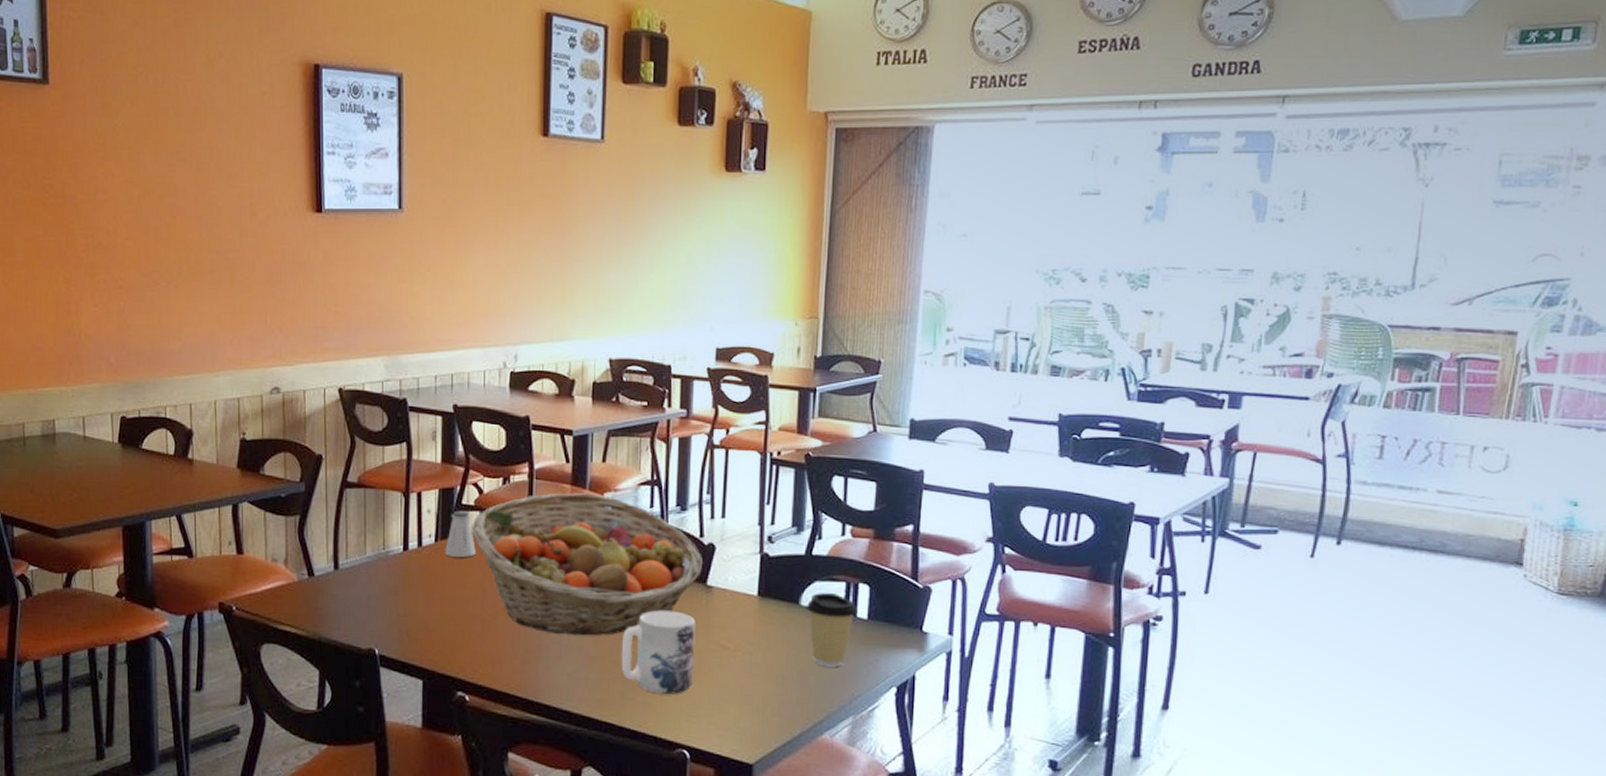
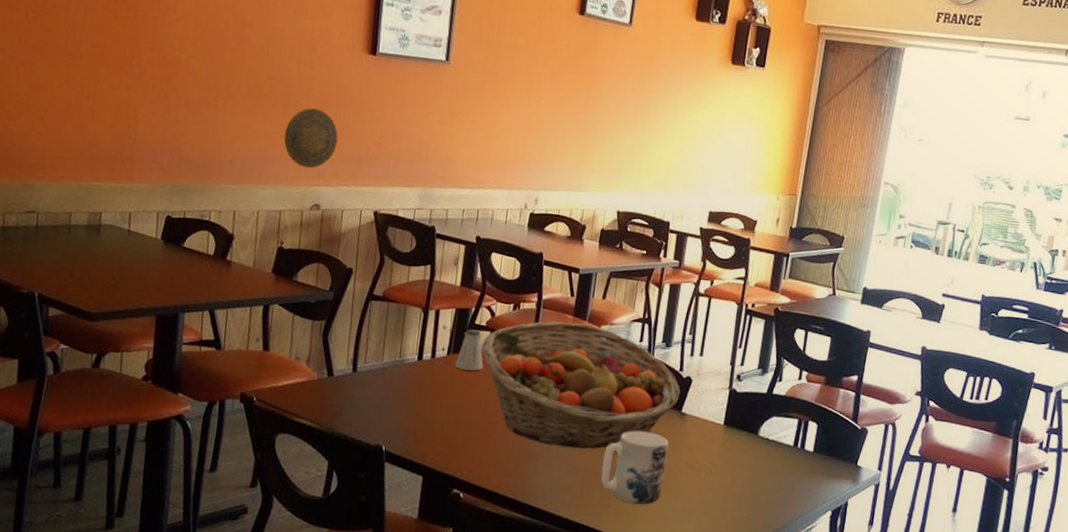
decorative plate: none [233,281,291,348] -> present [284,108,338,169]
coffee cup: present [807,593,858,667] -> none [764,426,806,491]

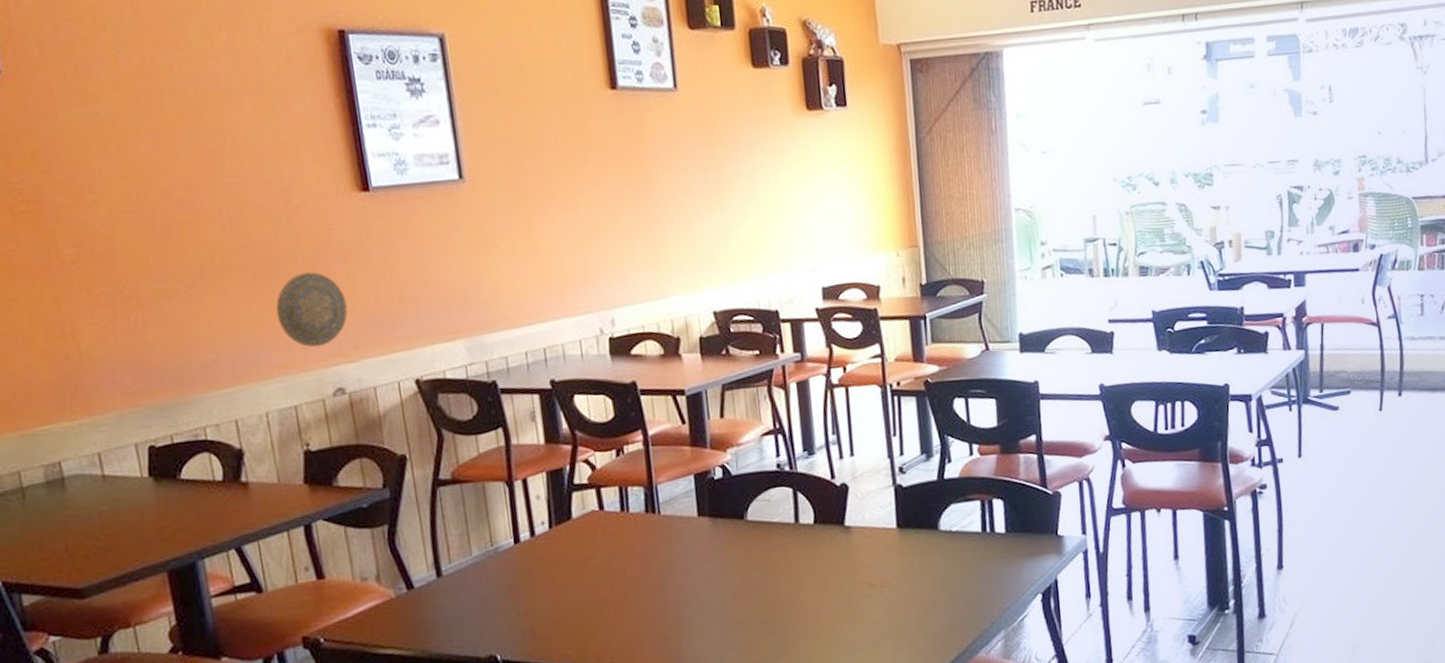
saltshaker: present [455,329,483,371] -> none [562,490,597,542]
fruit basket: present [480,321,681,449] -> none [587,452,839,603]
mug: present [601,430,669,505] -> none [766,557,844,645]

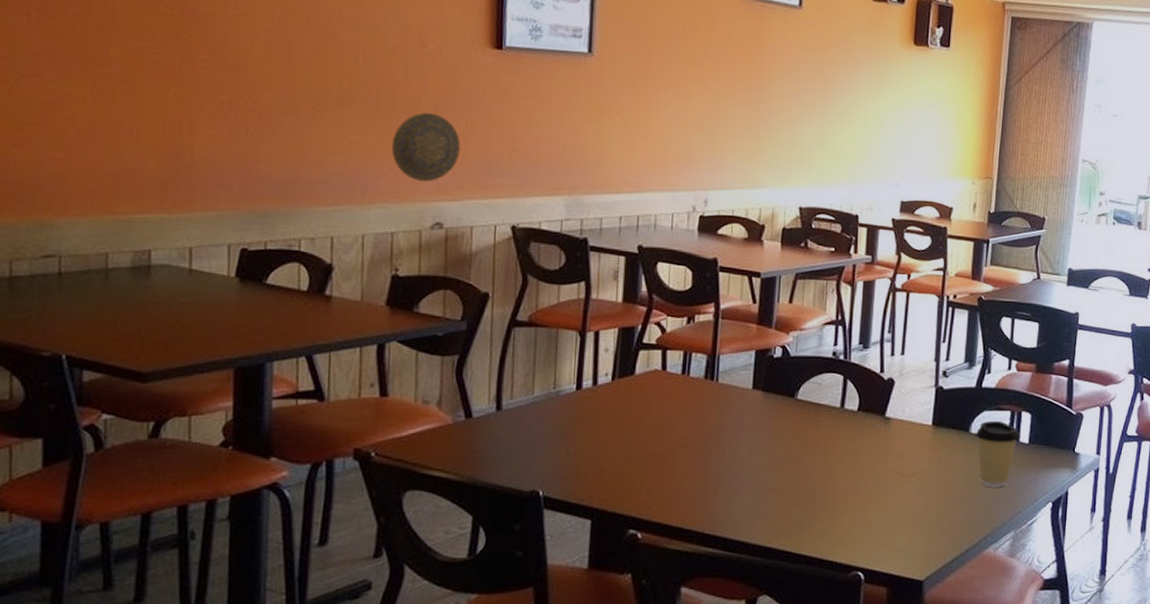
coffee cup: none [946,513,995,586] -> present [976,421,1020,487]

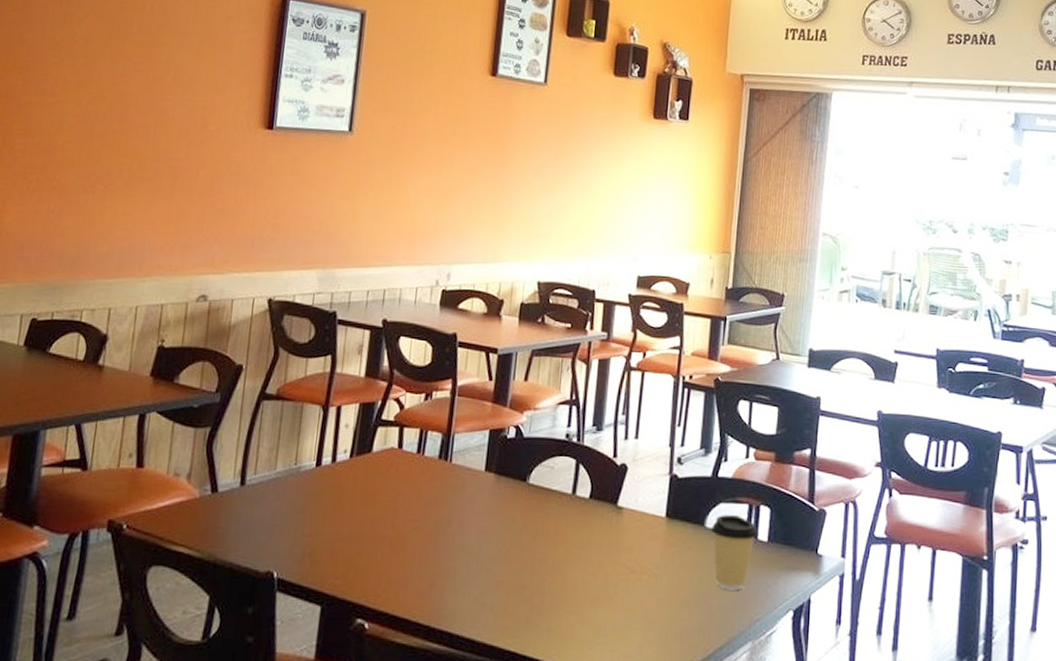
decorative plate: present [391,113,461,182] -> none [168,190,230,256]

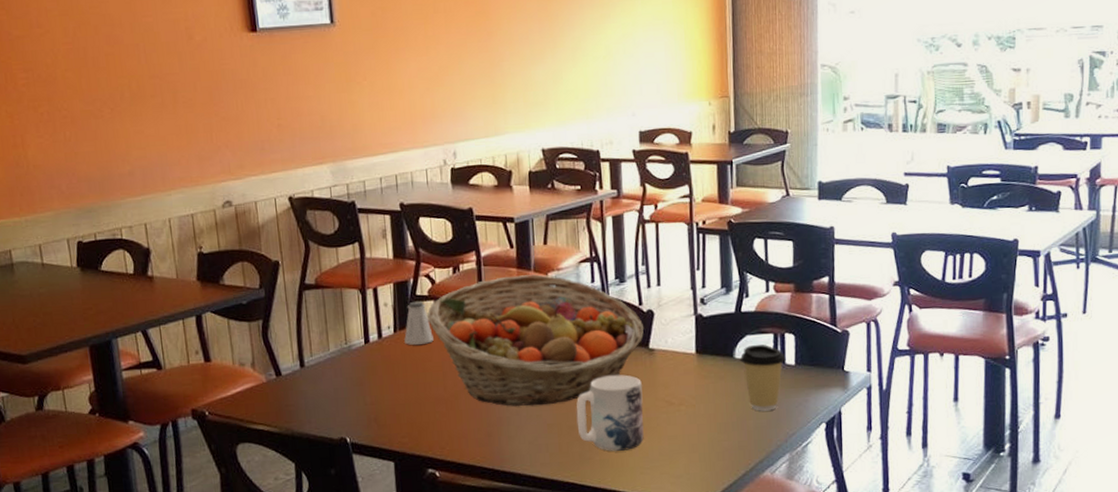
saltshaker: none [359,425,391,474] -> present [404,301,434,345]
fruit basket: none [388,410,616,558] -> present [426,274,645,406]
mug: none [528,531,605,621] -> present [576,374,644,452]

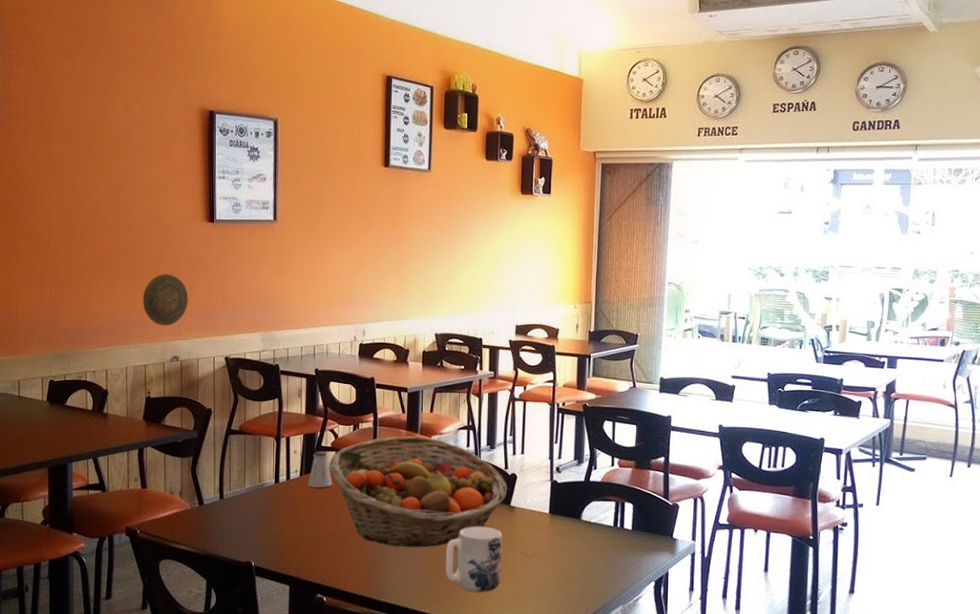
decorative plate: none [179,100,236,165] -> present [142,274,188,326]
coffee cup: present [740,344,786,411] -> none [586,510,624,567]

